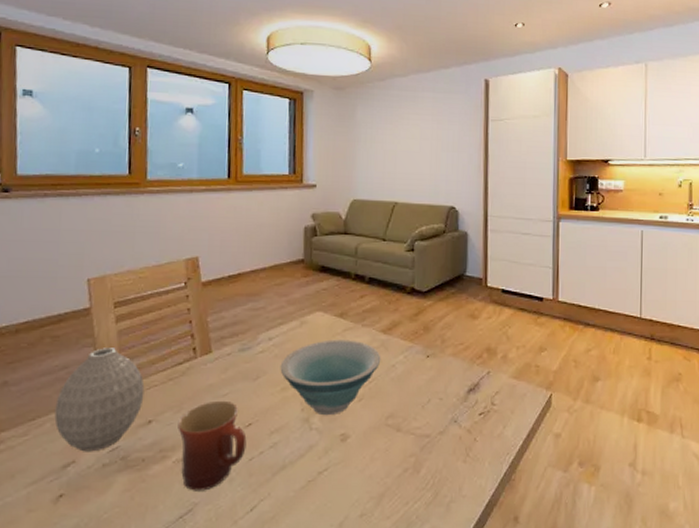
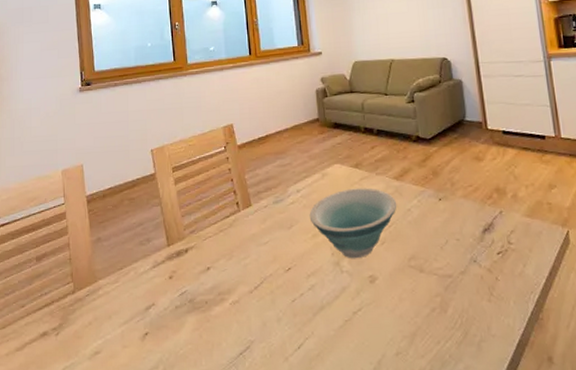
vase: present [54,348,145,452] -> none [136,206,202,296]
mug: present [178,400,247,491] -> none [230,247,289,330]

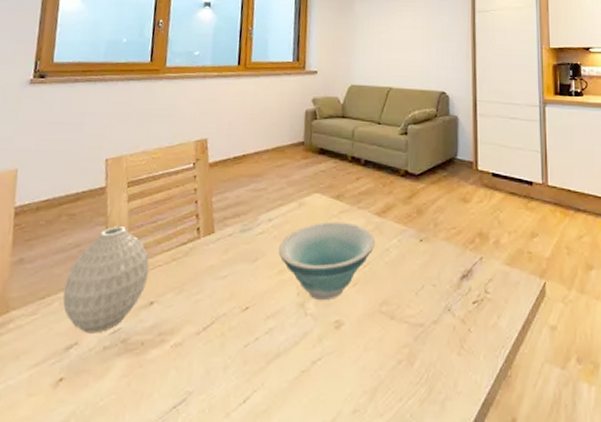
vase: none [136,206,202,296] -> present [62,226,150,334]

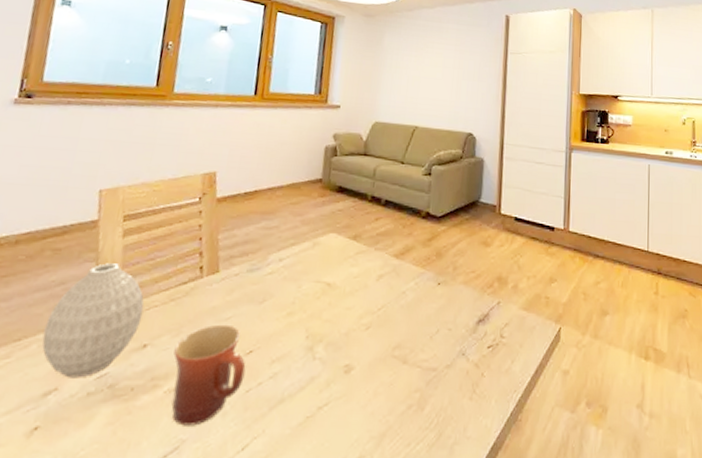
mug: none [177,282,243,379] -> present [171,324,246,426]
bowl: present [278,221,376,301] -> none [287,262,392,345]

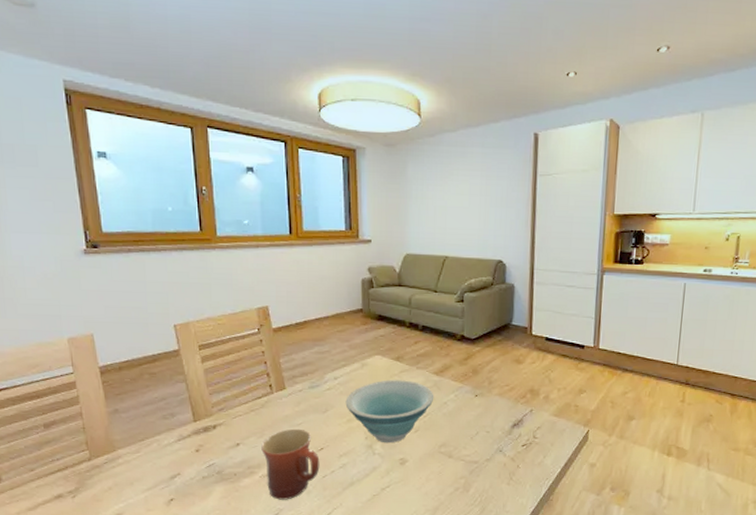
vase: present [42,263,145,378] -> none [159,383,231,467]
bowl: none [287,262,392,345] -> present [345,380,434,444]

